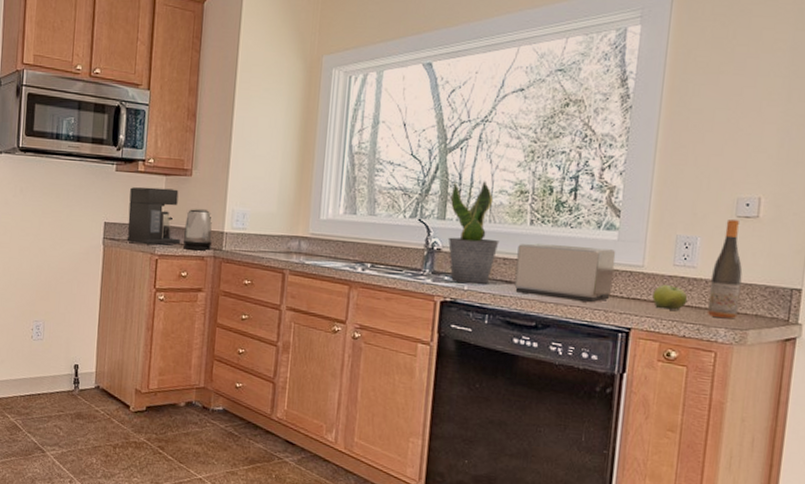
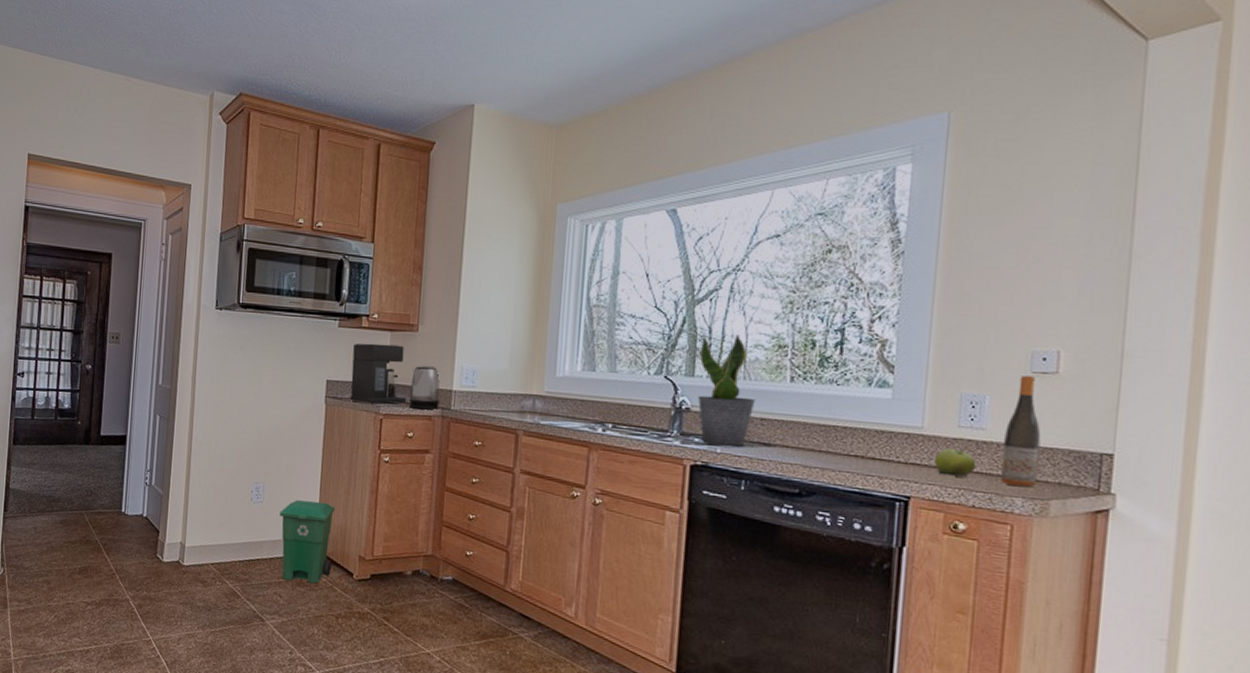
recycling bin: none [59,337,113,416] -> present [279,500,336,584]
toaster: present [514,243,616,303] -> none [774,402,891,468]

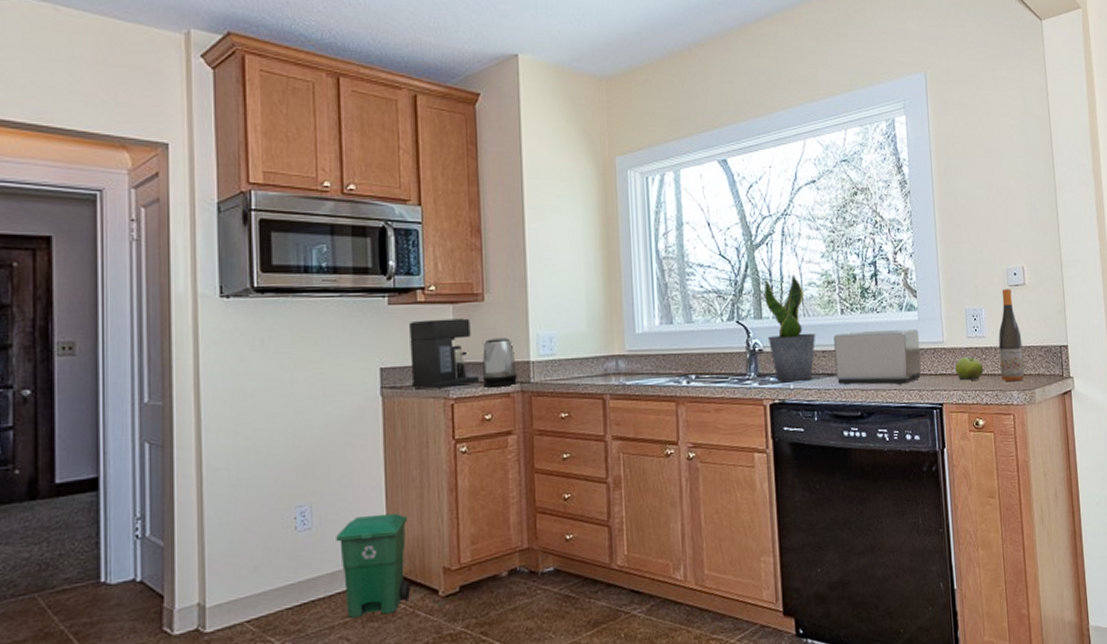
toaster: none [774,402,891,468] -> present [834,329,922,385]

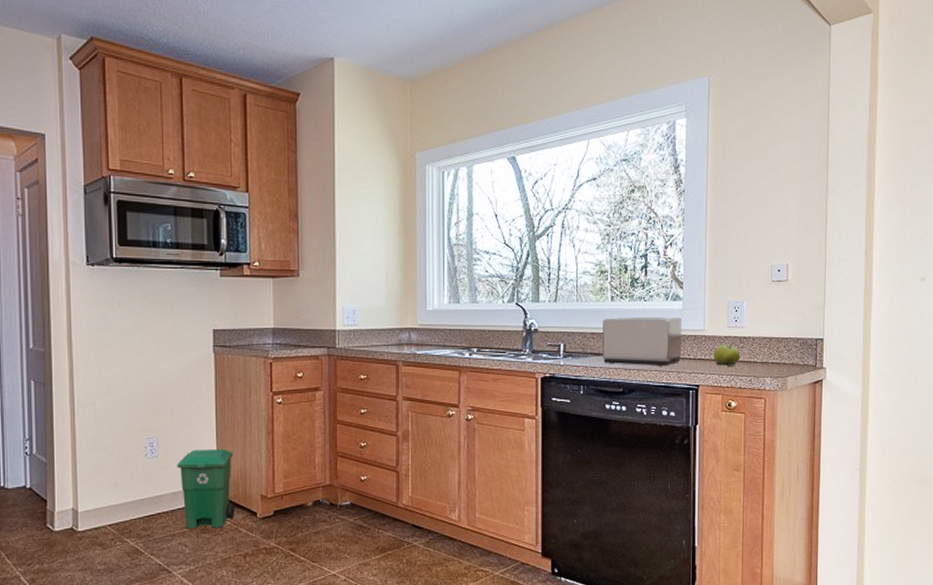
coffee maker: present [409,318,480,390] -> none [237,291,294,349]
kettle: present [482,337,518,388] -> none [297,308,326,350]
potted plant: present [764,275,816,382] -> none [543,264,587,358]
wine bottle: present [998,288,1025,382] -> none [756,283,780,369]

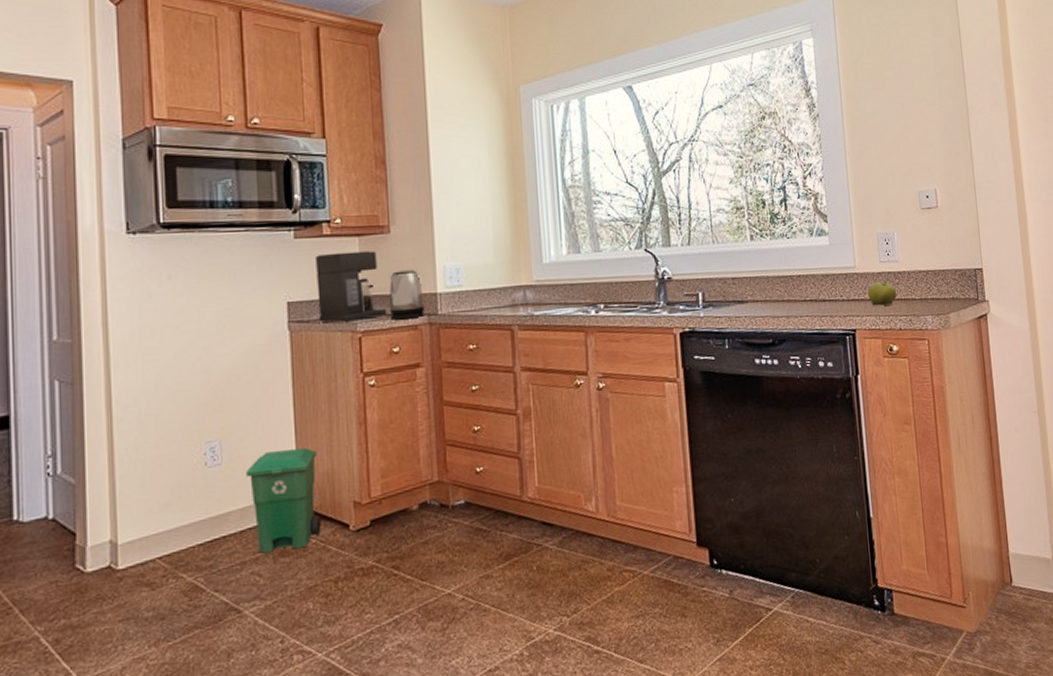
coffee maker: none [237,291,294,349] -> present [316,251,388,323]
kettle: none [297,308,326,350] -> present [389,269,426,320]
toaster: present [602,318,682,366] -> none [743,255,834,312]

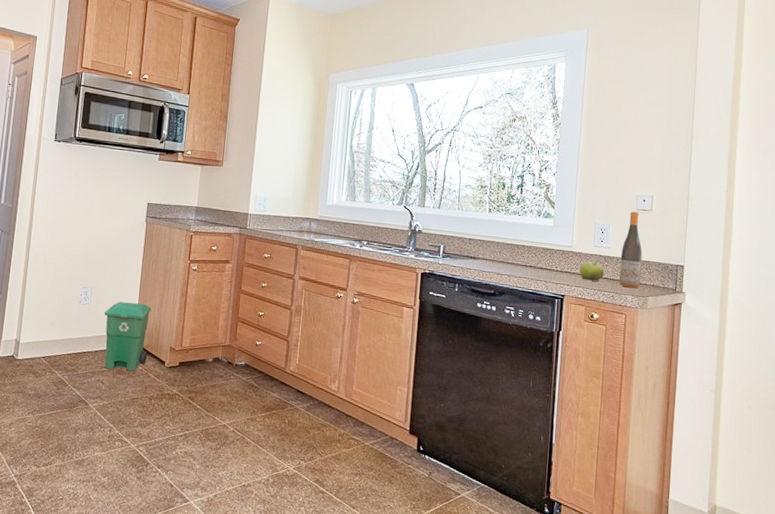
coffee maker: present [316,251,388,323] -> none [166,174,213,224]
kettle: present [389,269,426,320] -> none [214,193,240,229]
wine bottle: none [911,211,939,307] -> present [618,211,643,289]

